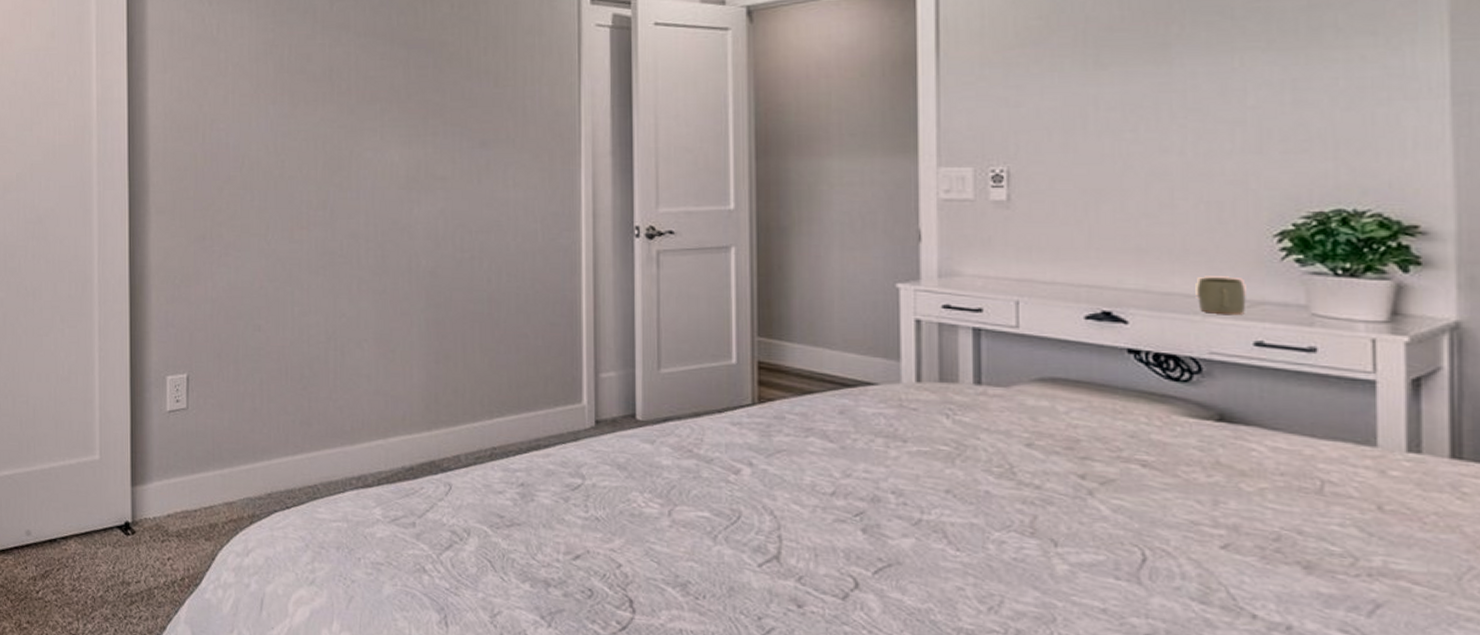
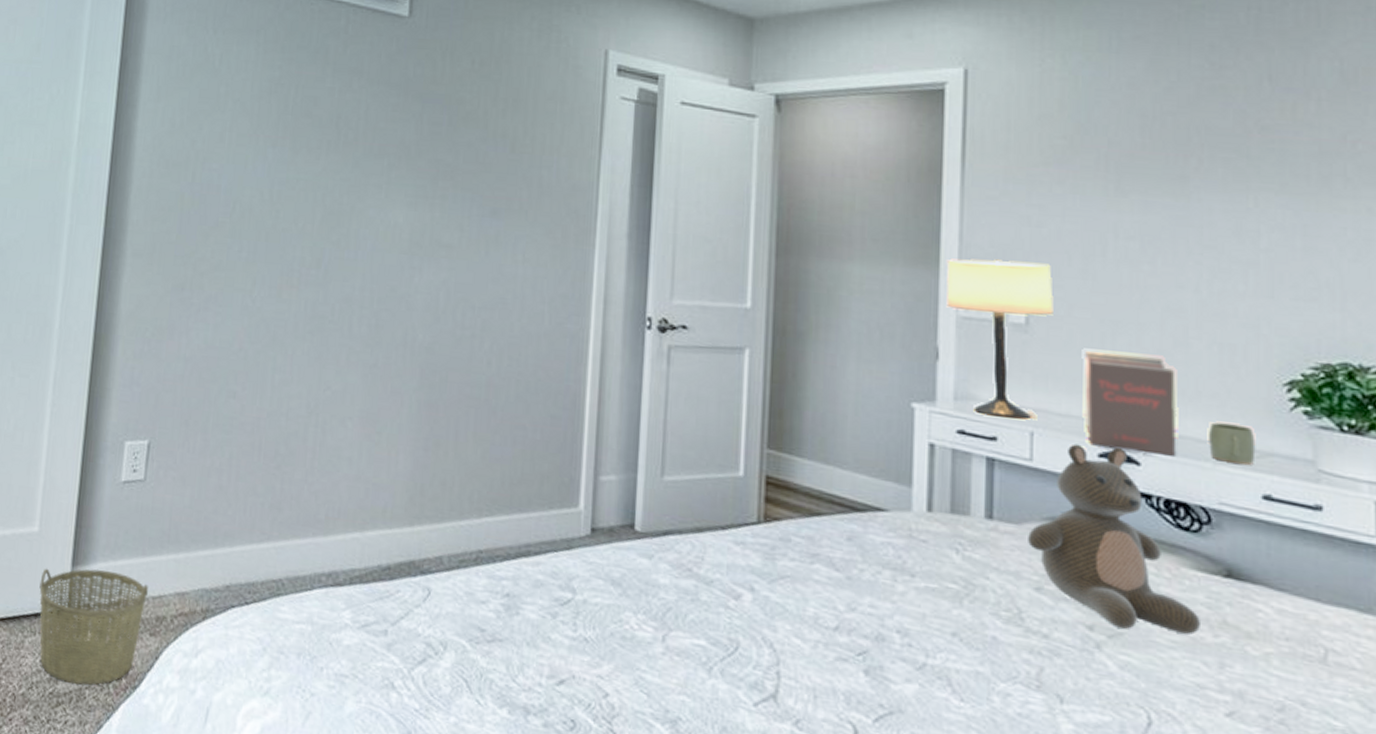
basket: none [105,487,200,586] -> present [39,568,148,685]
table lamp: none [926,142,1035,291] -> present [946,259,1053,421]
stuffed bear: none [1017,308,1193,476] -> present [1028,443,1200,635]
books: none [1067,221,1165,314] -> present [1083,351,1177,458]

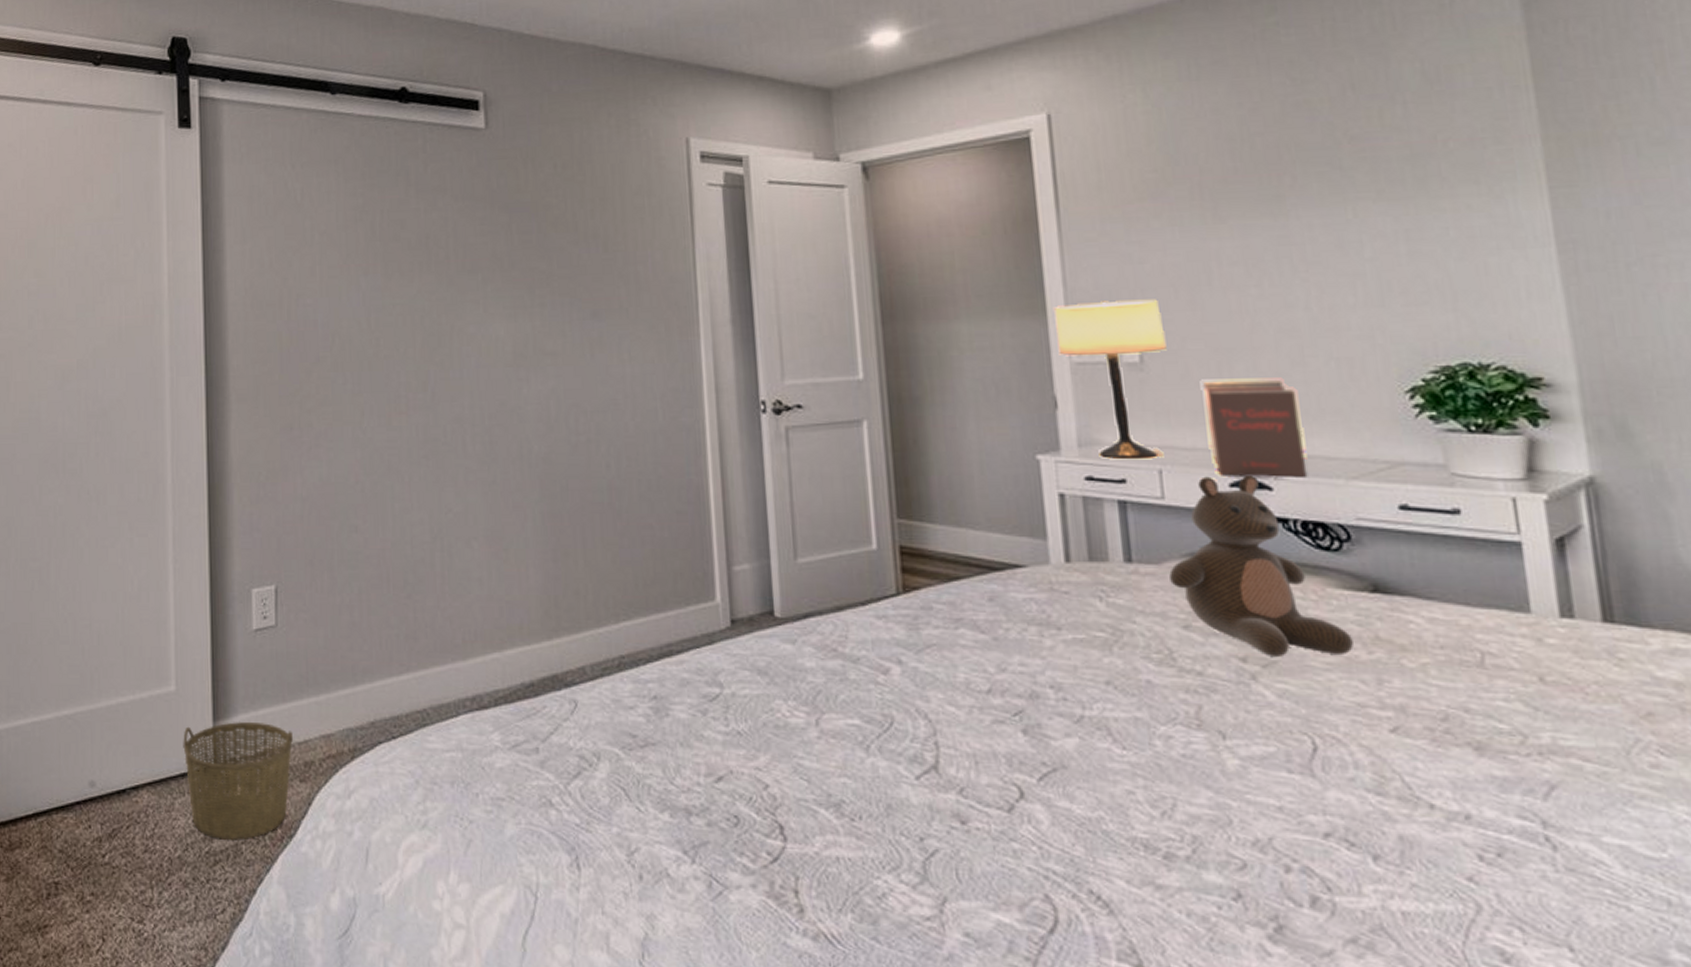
mug: present [1209,422,1256,465] -> none [1336,438,1387,477]

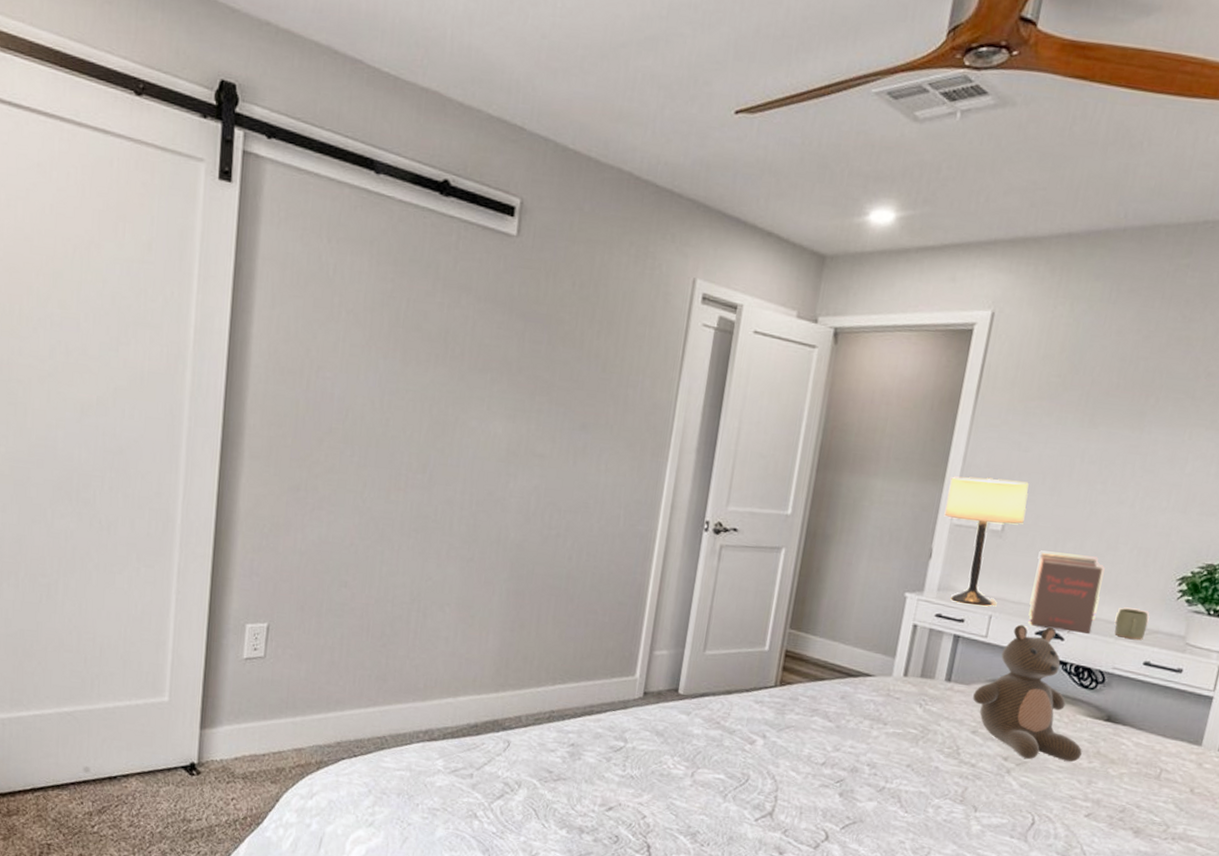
basket: present [183,721,293,840] -> none [171,731,269,824]
mug: none [1336,438,1387,477] -> present [1114,608,1149,640]

